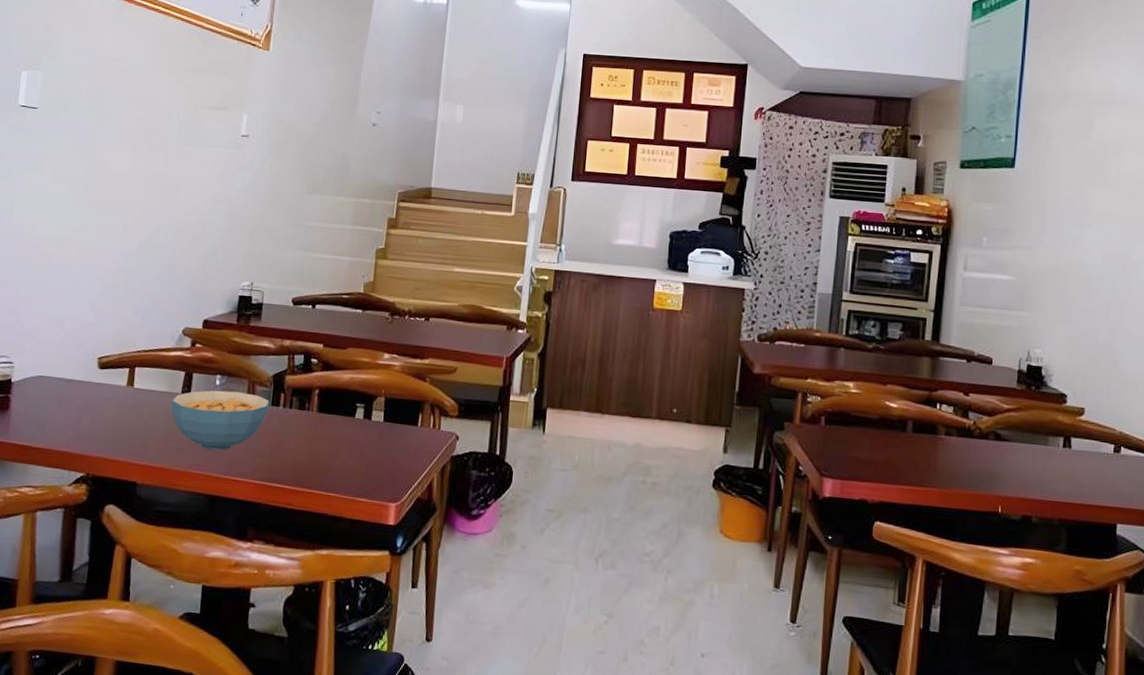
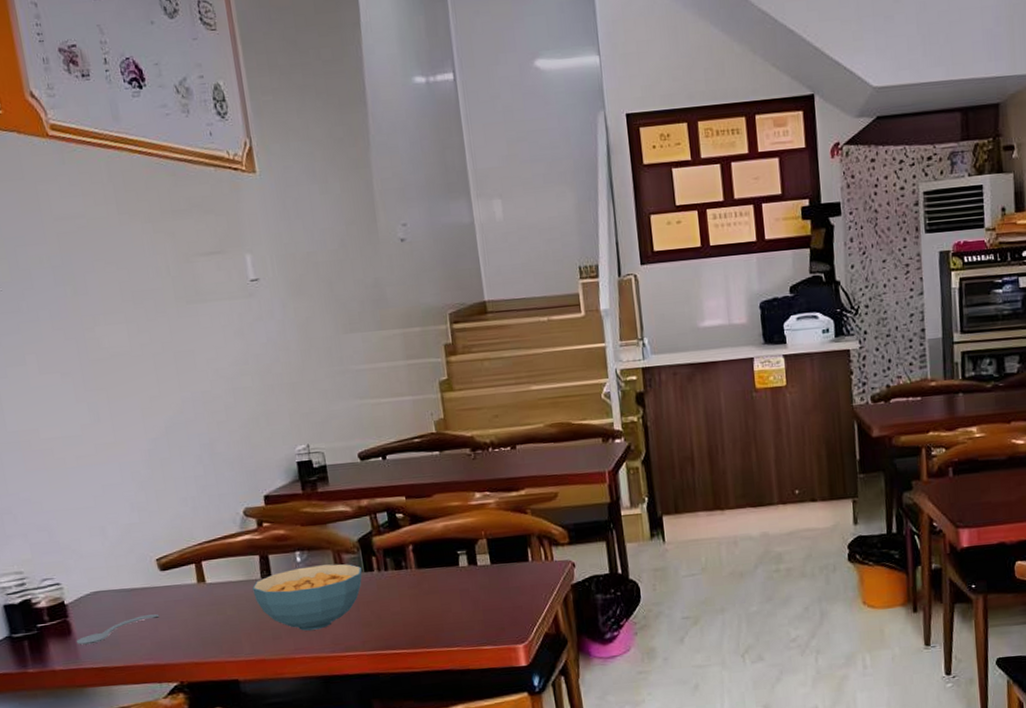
spoon: none [10,405,87,423] -> present [76,614,160,645]

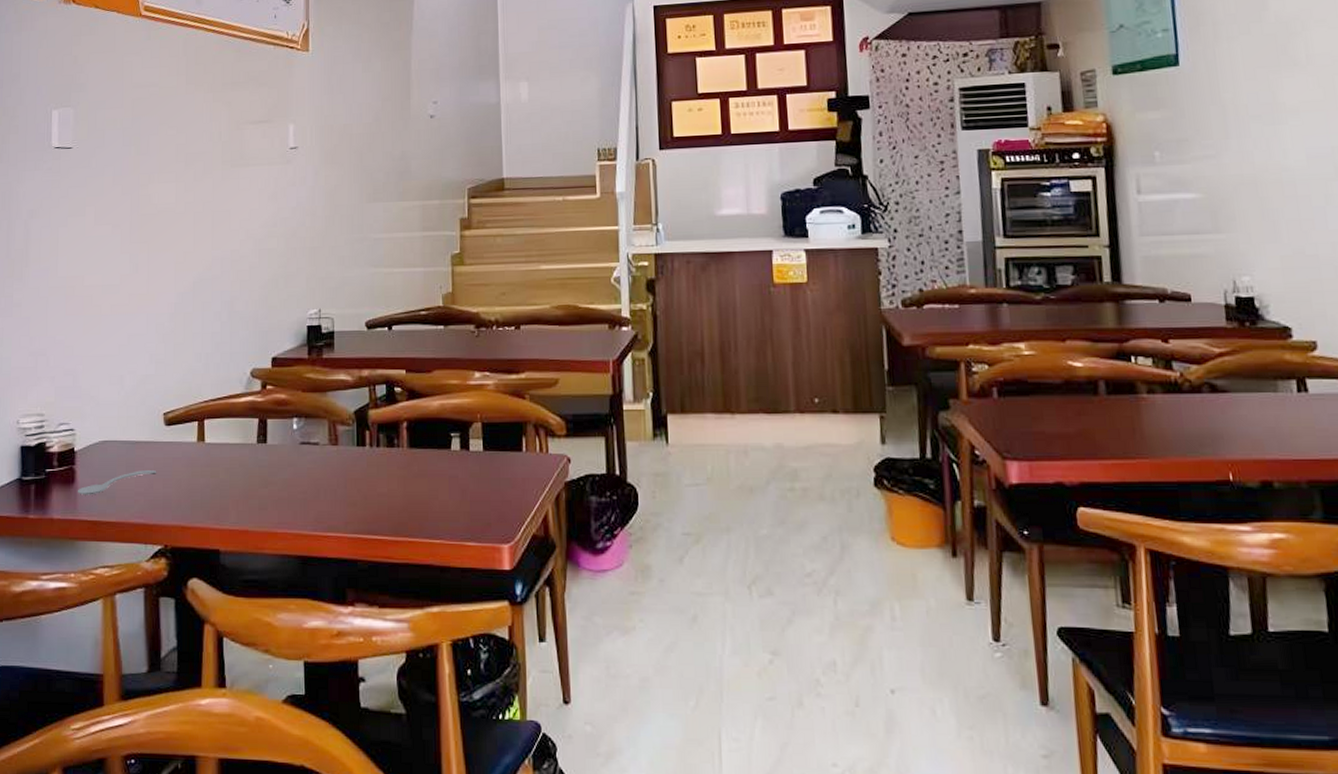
cereal bowl: present [252,564,362,631] -> none [247,435,354,504]

